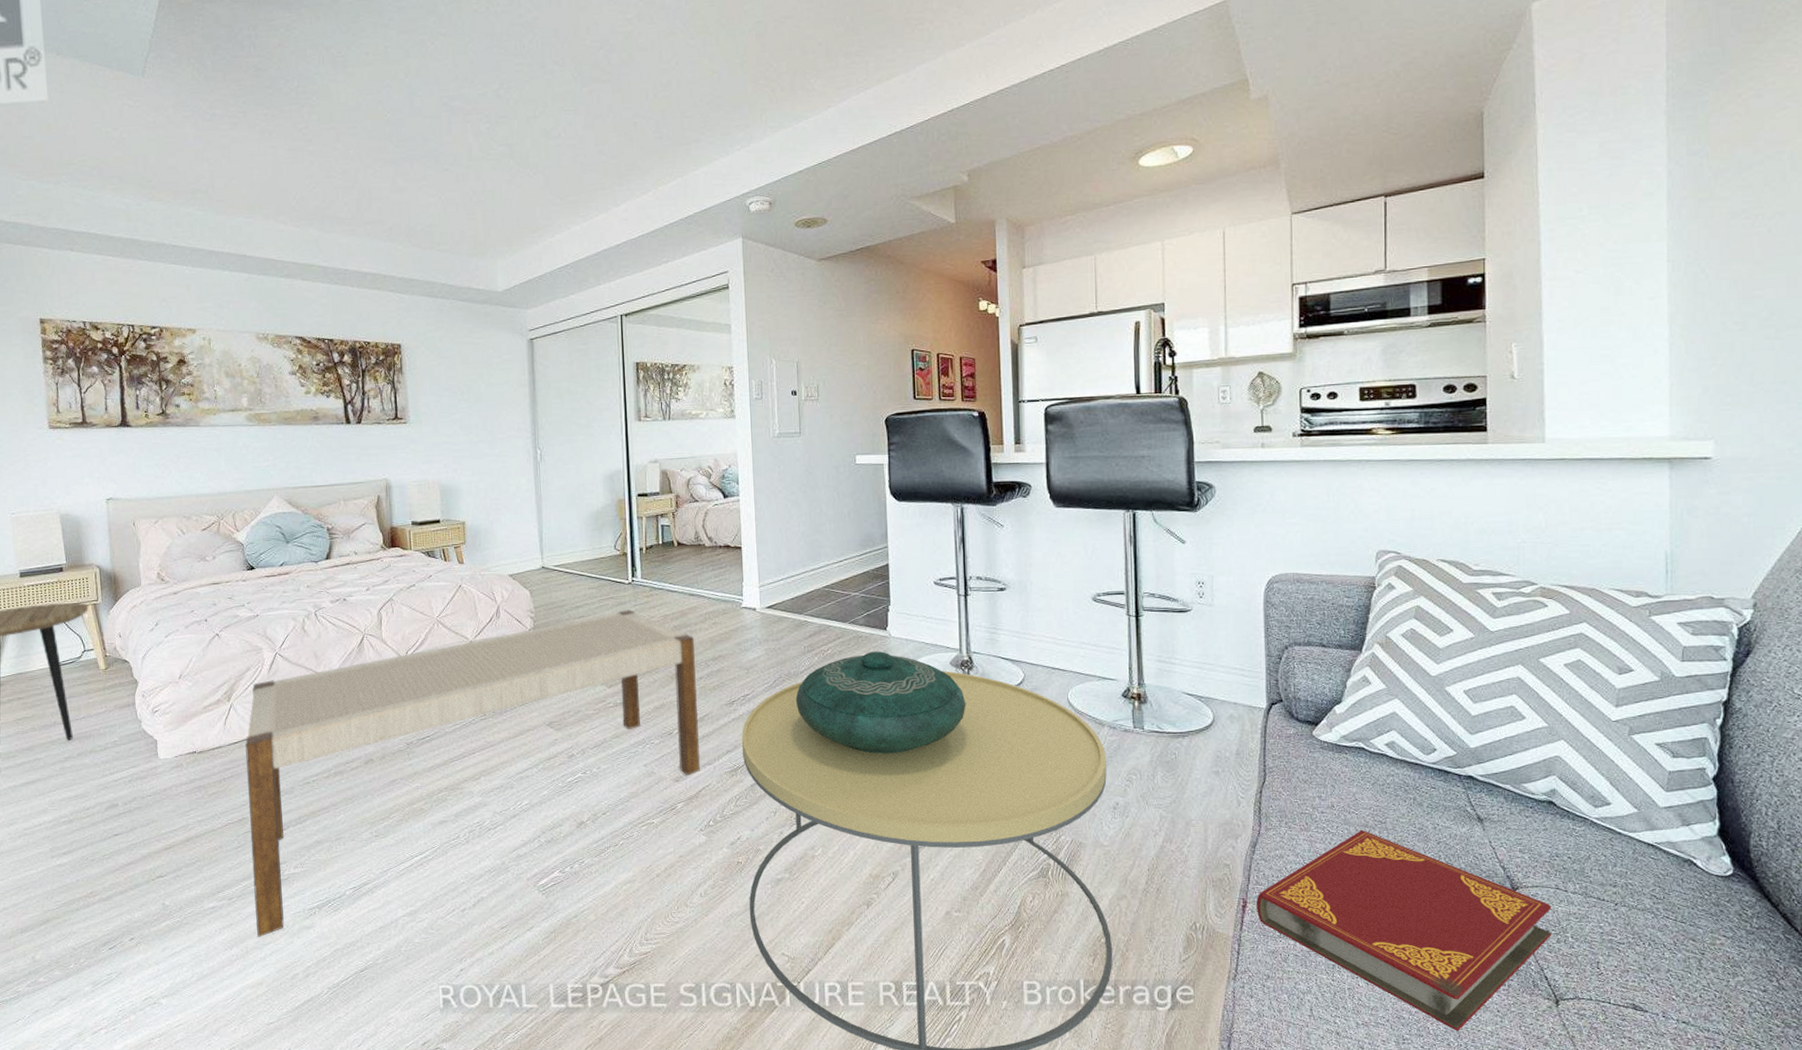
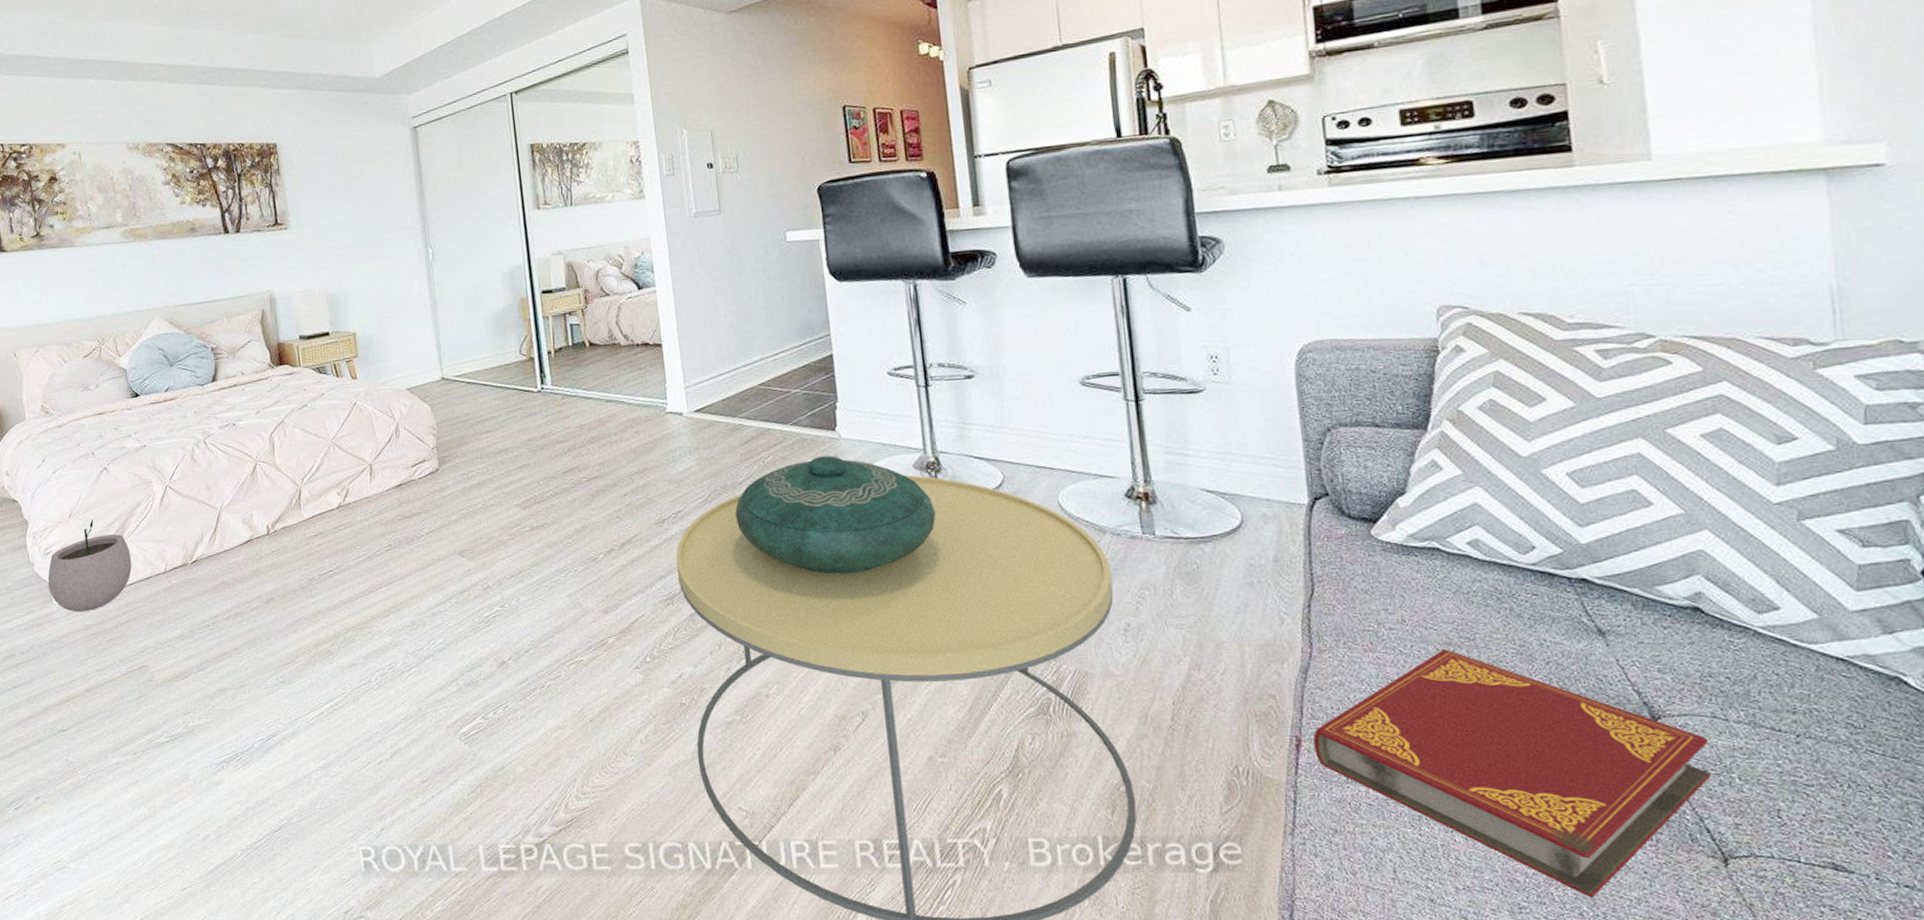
plant pot: none [154,681,238,767] -> present [47,519,132,612]
bench: present [245,610,700,937] -> none [140,421,631,795]

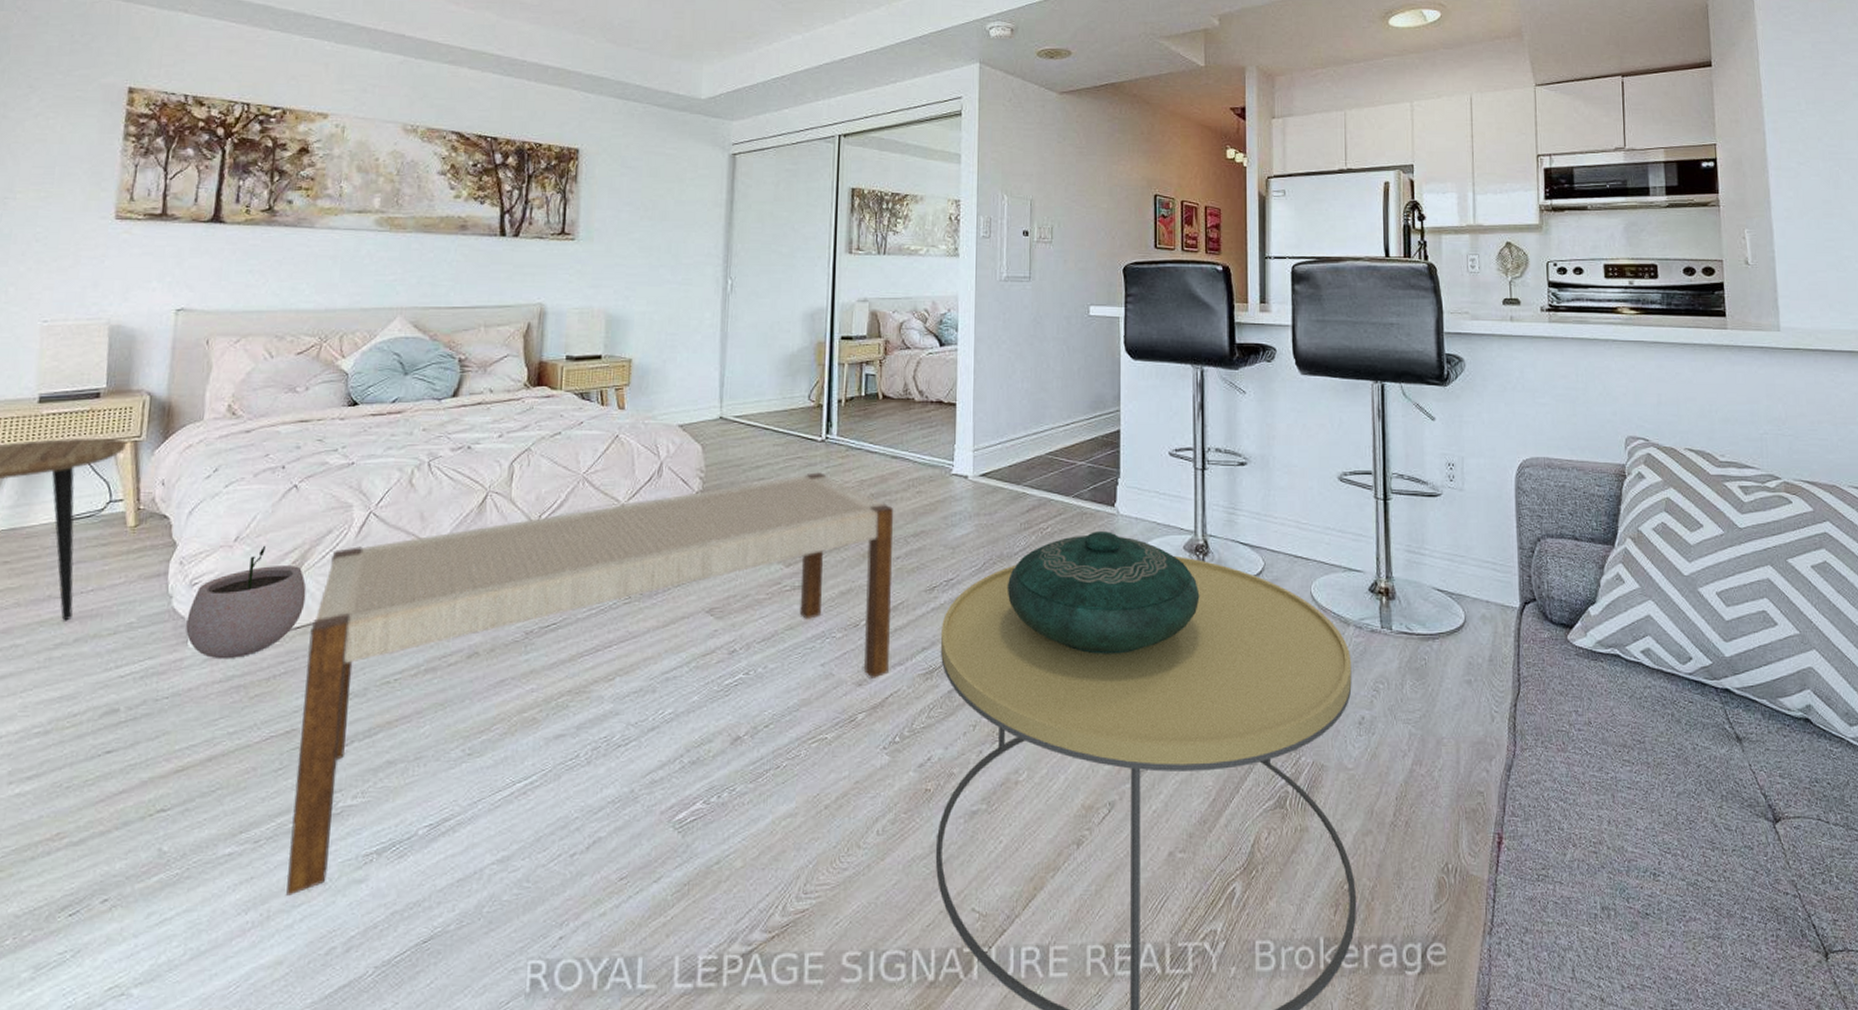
bench: none [140,421,631,795] -> present [286,472,893,896]
hardback book: present [1313,649,1712,898] -> none [1513,751,1817,994]

